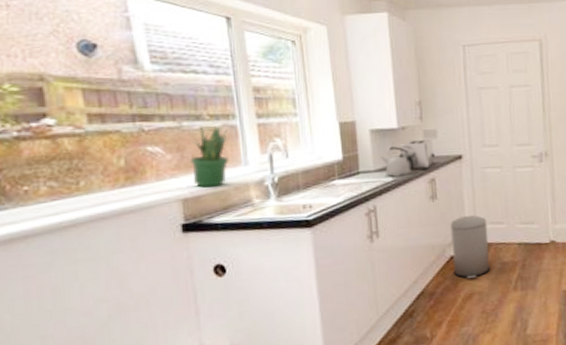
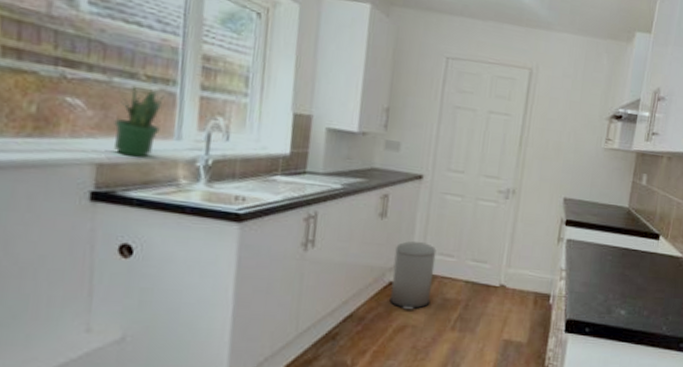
kettle: present [380,146,415,177] -> none [332,151,369,185]
toaster: present [400,138,435,171] -> none [356,148,394,184]

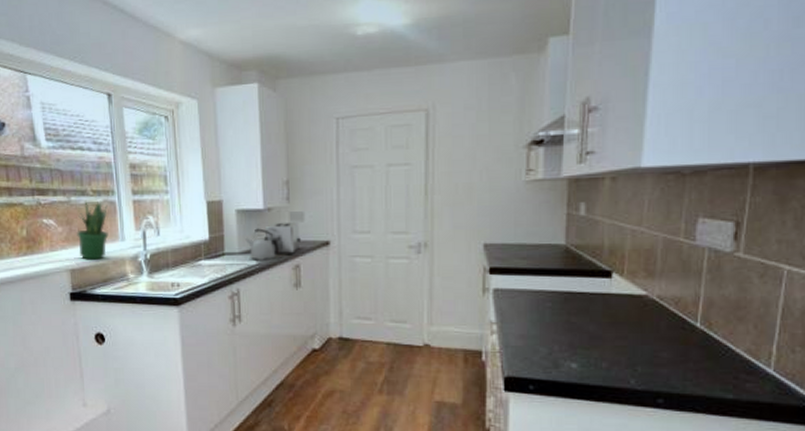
kettle: none [332,151,369,185] -> present [245,228,280,260]
toaster: none [356,148,394,184] -> present [265,221,301,256]
pedal bin: present [389,240,437,310] -> none [314,307,354,375]

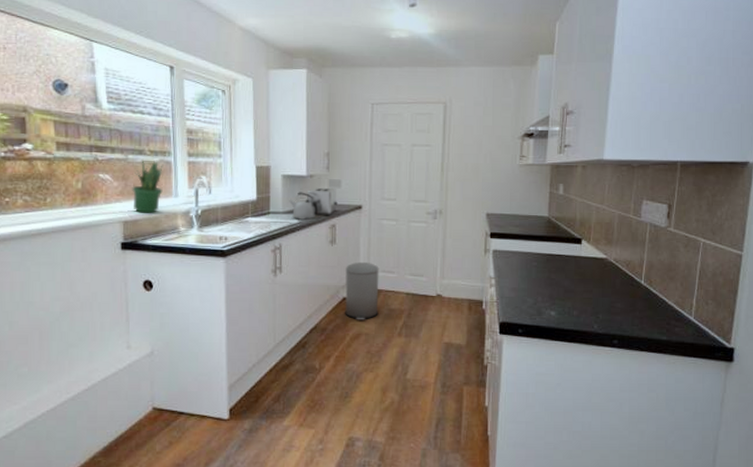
pedal bin: none [314,307,354,375] -> present [345,261,379,320]

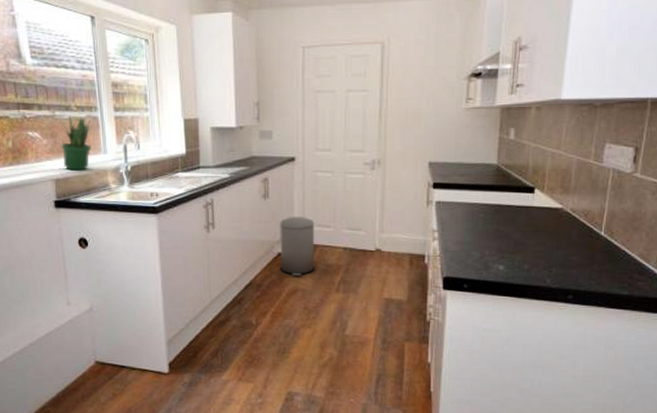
kettle: present [289,192,319,220] -> none [219,144,250,173]
toaster: present [307,187,337,216] -> none [238,139,269,170]

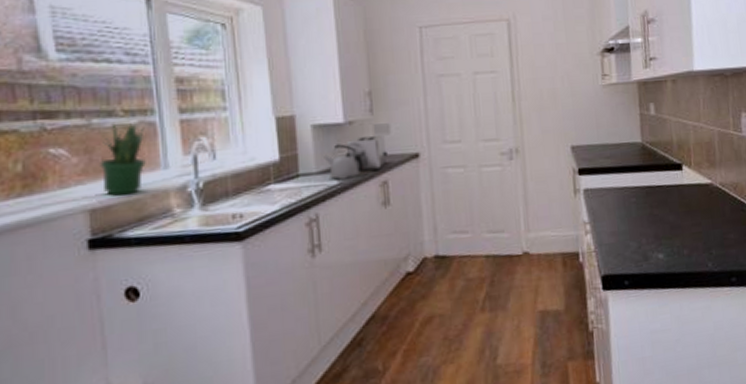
kettle: none [219,144,250,173] -> present [323,144,365,180]
toaster: none [238,139,269,170] -> present [347,134,388,173]
pedal bin: present [280,216,315,276] -> none [406,223,453,300]

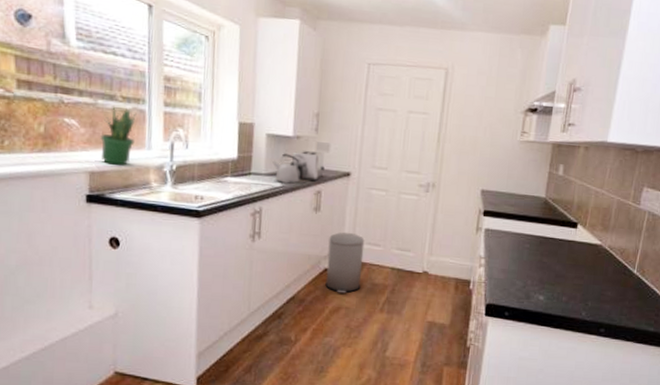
pedal bin: none [406,223,453,300] -> present [325,232,365,294]

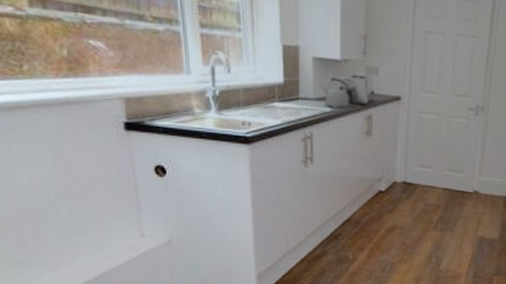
planter: present [100,106,137,165] -> none [132,26,171,91]
pedal bin: present [325,232,365,294] -> none [380,155,417,214]

